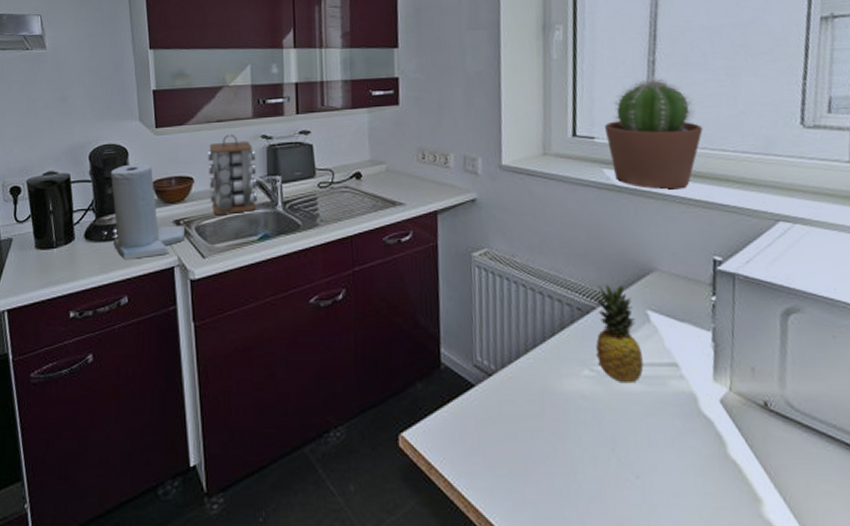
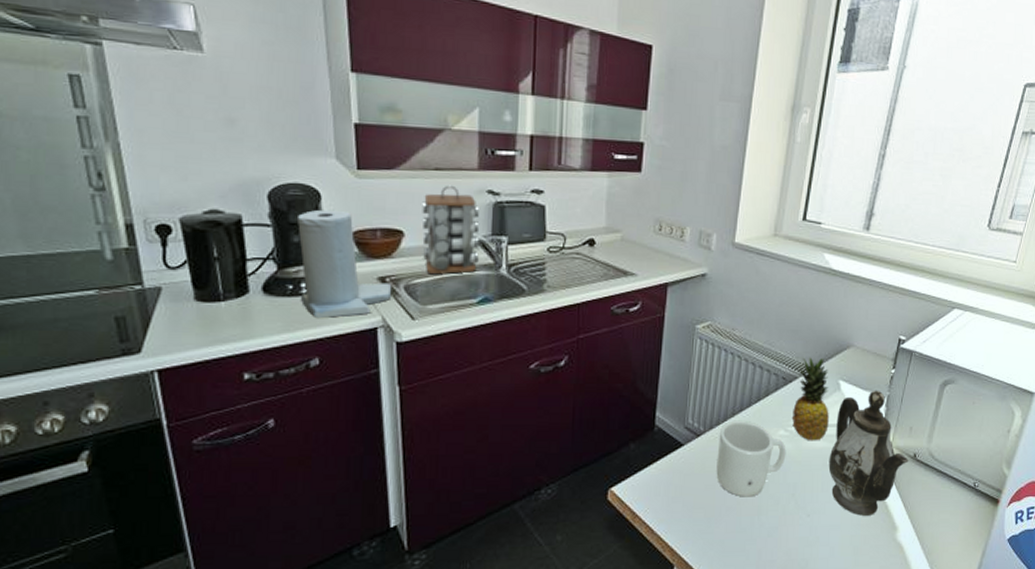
mug: none [513,357,597,450] -> present [716,420,786,497]
potted cactus: present [604,77,703,190] -> none [831,171,913,276]
teapot: none [650,321,759,481] -> present [828,390,909,516]

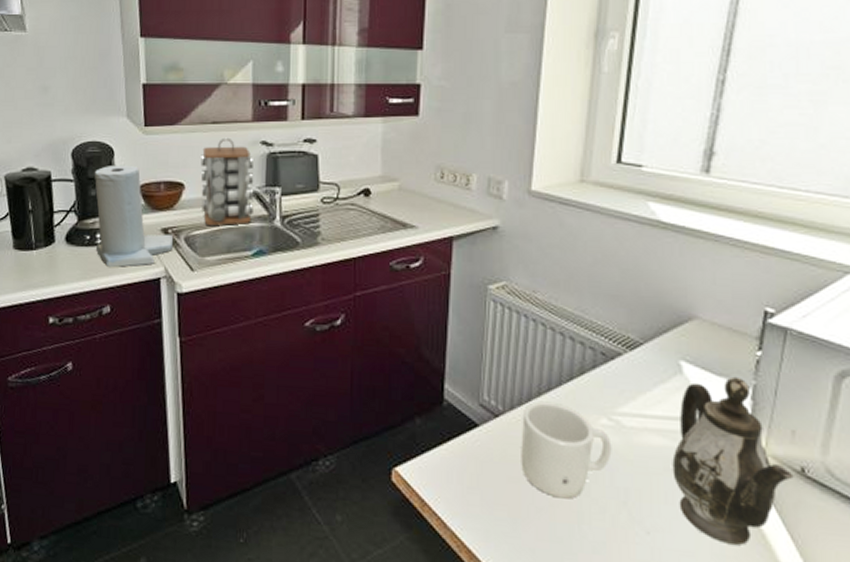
fruit: present [791,357,829,441] -> none [616,329,669,437]

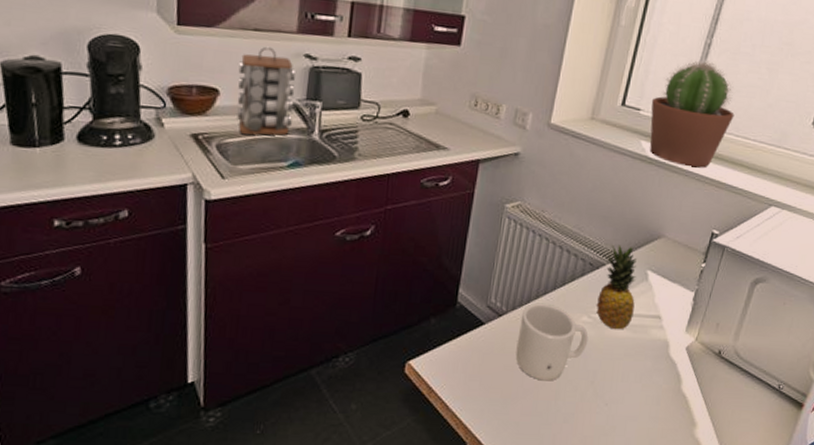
paper towel: present [95,164,174,268] -> none [113,62,205,172]
fruit: none [616,329,669,437] -> present [596,244,637,330]
potted cactus: none [655,100,773,231] -> present [650,60,735,168]
teapot: present [672,376,794,545] -> none [630,283,713,409]

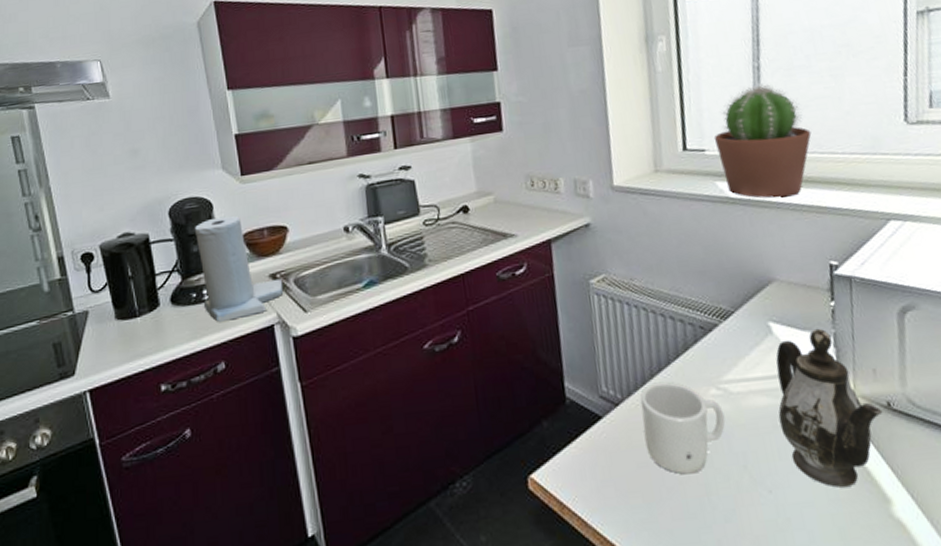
paper towel: none [113,62,205,172] -> present [195,215,284,323]
spice rack: present [237,46,296,136] -> none [301,175,359,264]
fruit: present [596,244,637,330] -> none [718,299,769,399]
teapot: none [630,283,713,409] -> present [775,328,883,488]

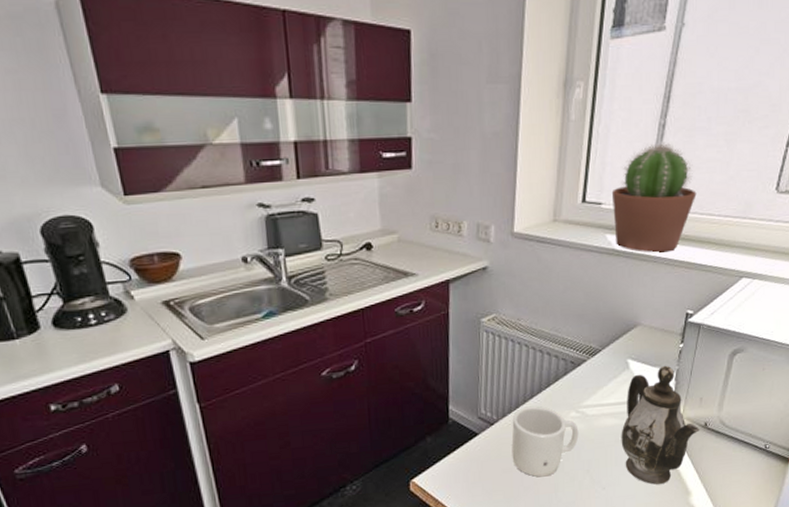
paper towel: present [195,215,284,323] -> none [74,238,178,347]

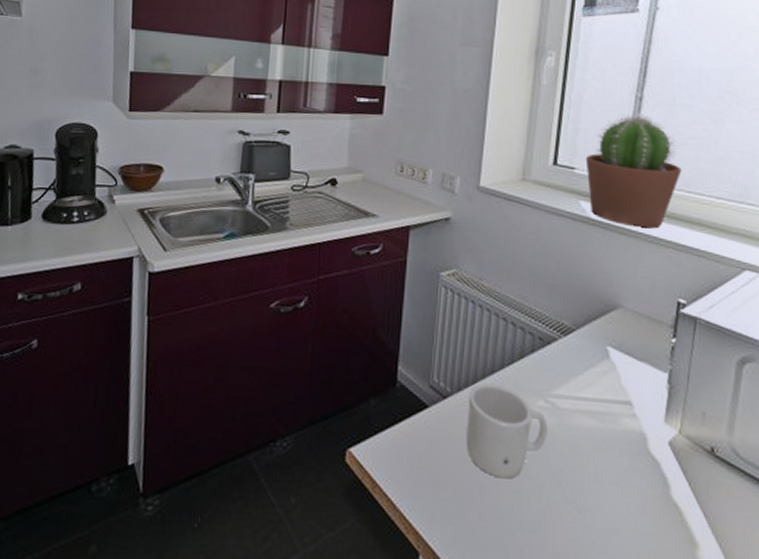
teapot: present [621,365,700,485] -> none [601,361,705,523]

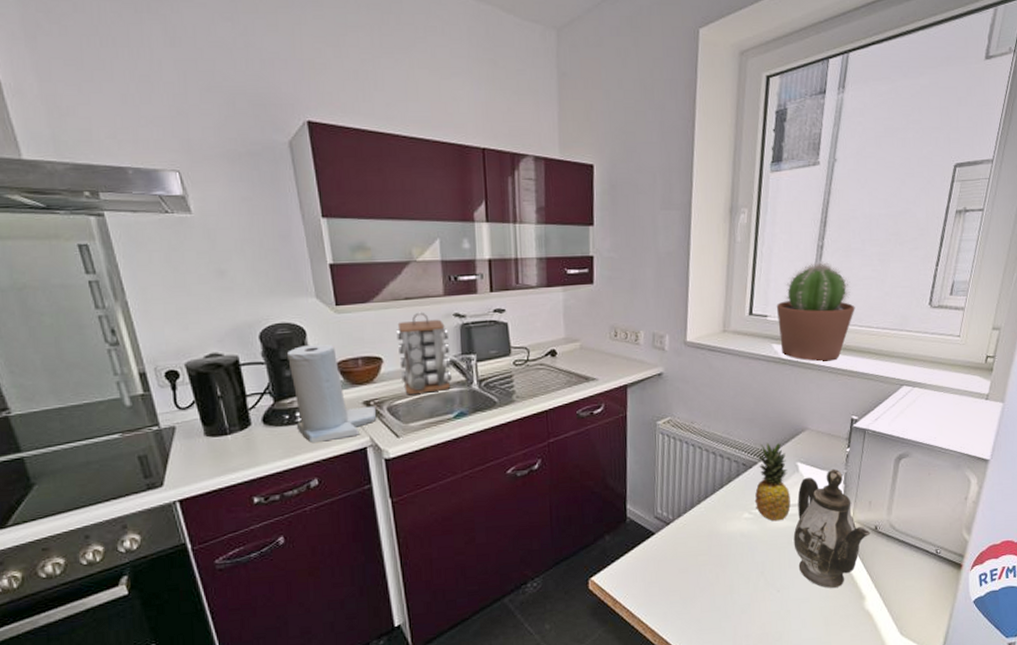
paper towel: none [71,146,150,246] -> present [287,343,377,444]
spice rack: none [178,125,230,209] -> present [396,312,452,394]
mug: present [466,383,548,479] -> none [687,506,752,578]
fruit: none [552,316,598,418] -> present [754,443,791,522]
teapot: none [601,361,705,523] -> present [793,468,871,588]

